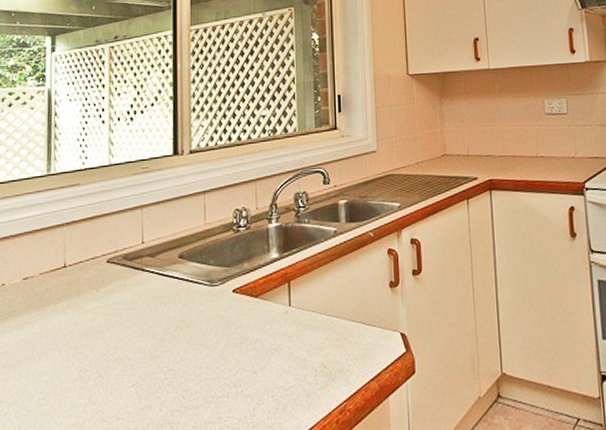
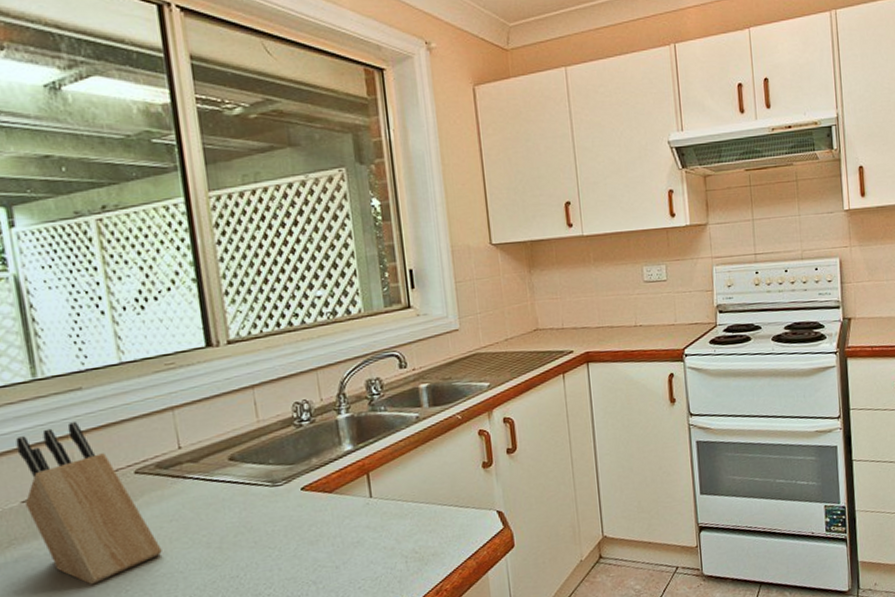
knife block: none [25,213,118,362] -> present [15,422,162,585]

